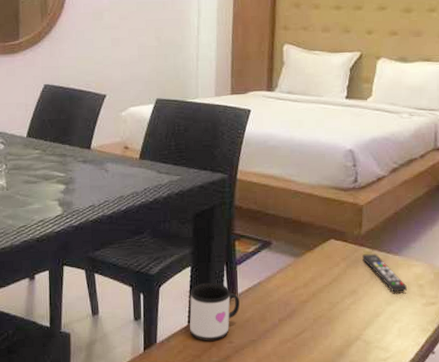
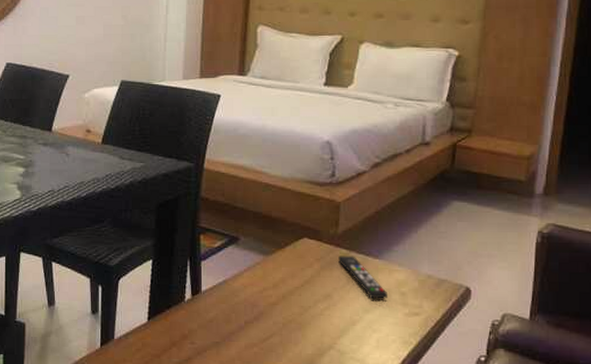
mug: present [189,282,240,341] -> none [149,277,203,341]

